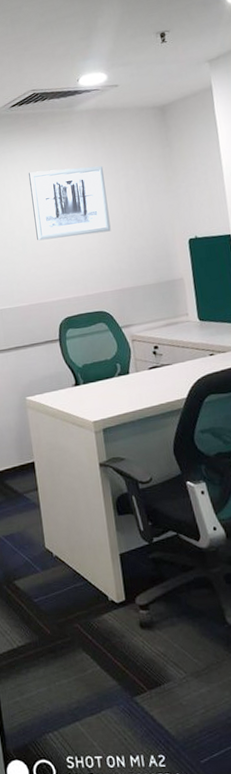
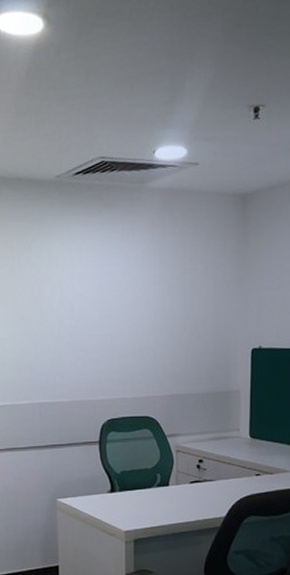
wall art: present [28,165,111,241] -> none [85,253,170,332]

